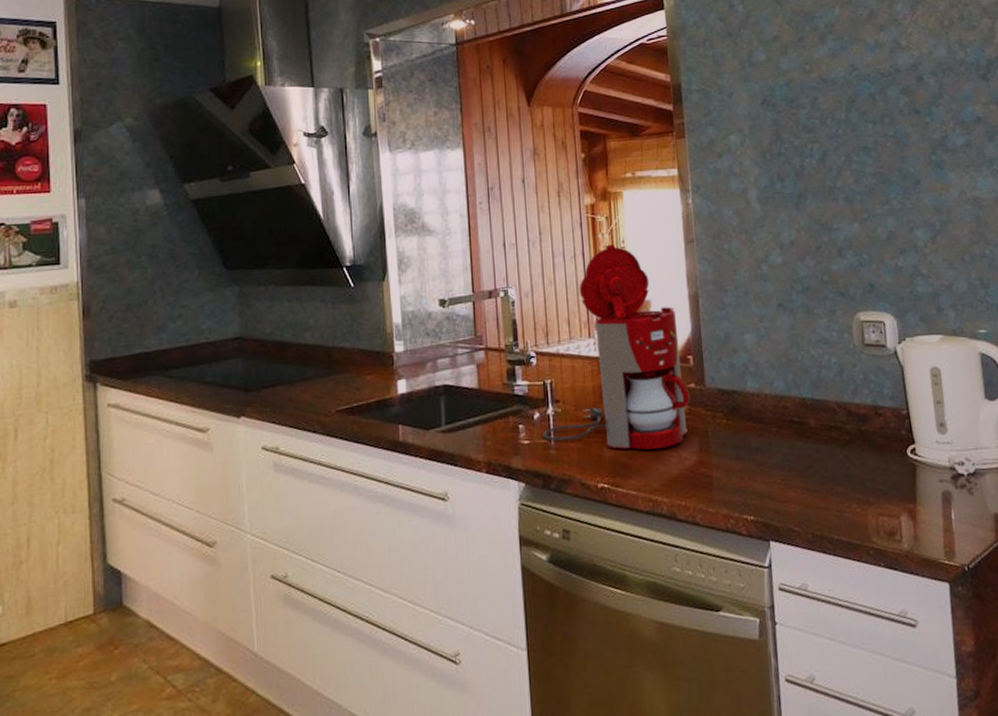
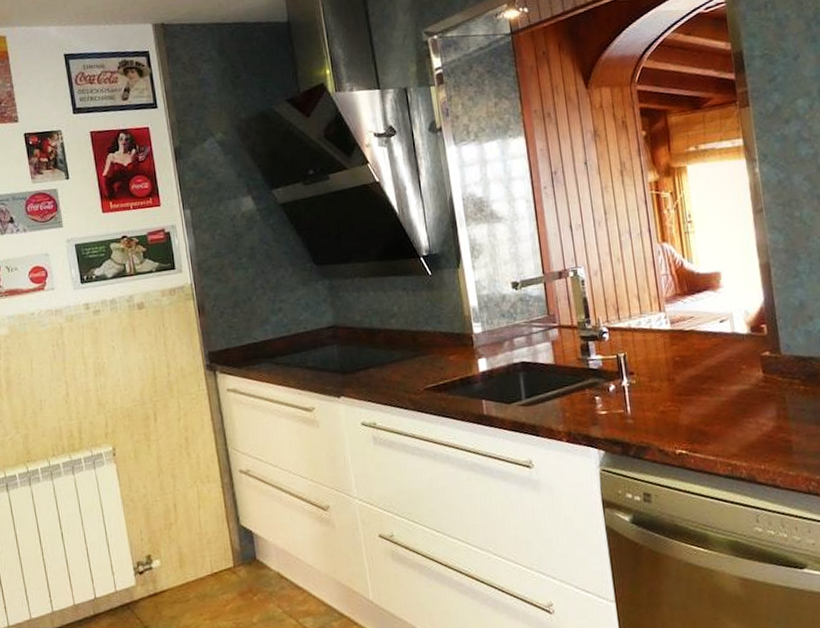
coffee maker: present [542,244,690,450] -> none [619,218,766,417]

